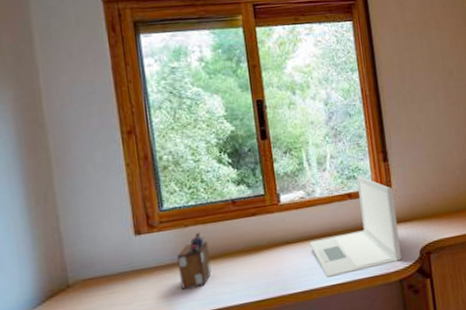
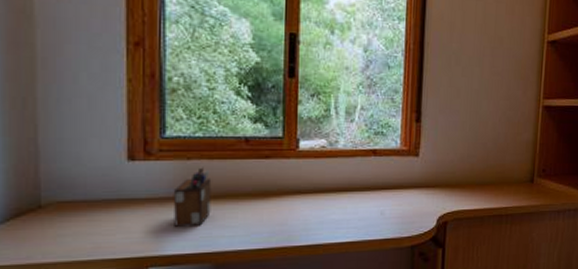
laptop: present [309,176,402,277] -> none [323,133,421,234]

